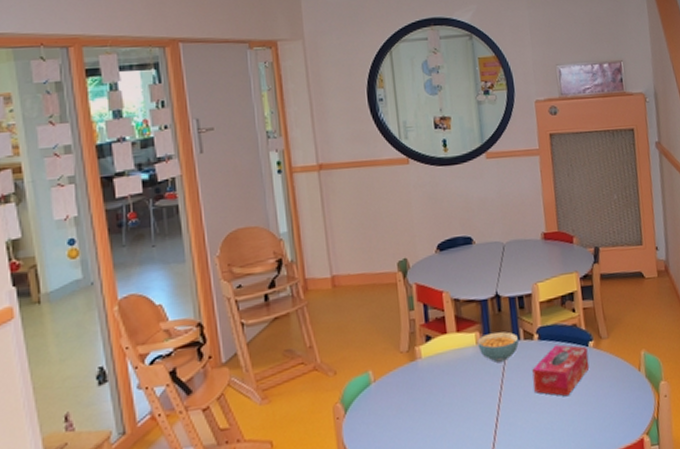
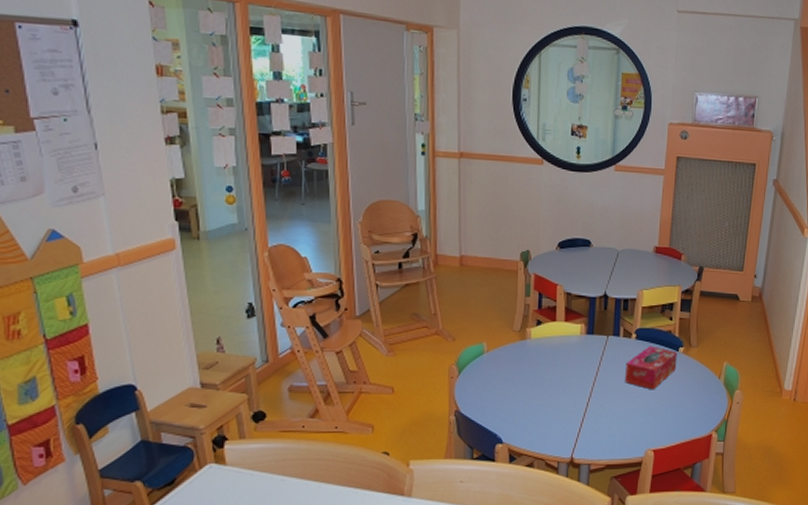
cereal bowl: present [477,331,519,362] -> none [581,326,618,352]

